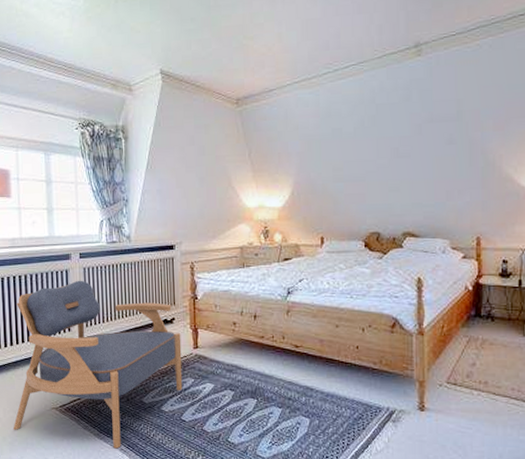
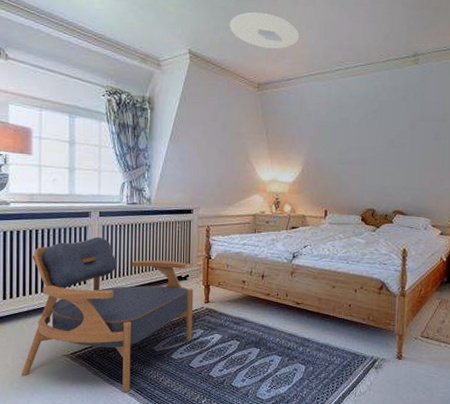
ceiling light: none [201,19,279,59] -> present [229,12,299,49]

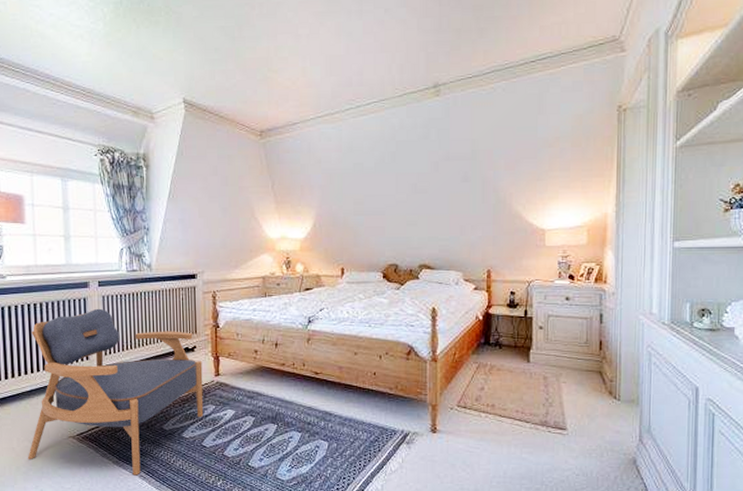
ceiling light: present [229,12,299,49] -> none [225,51,303,91]

